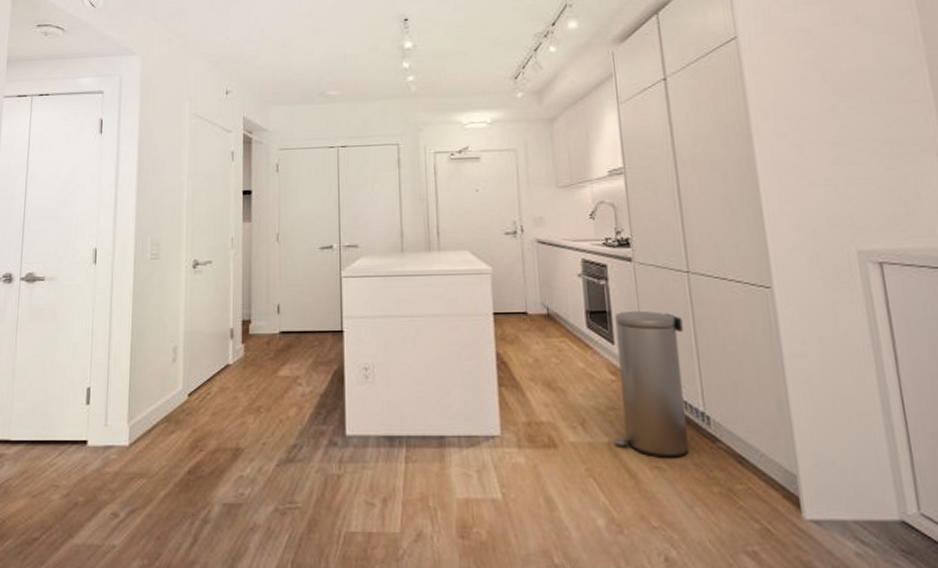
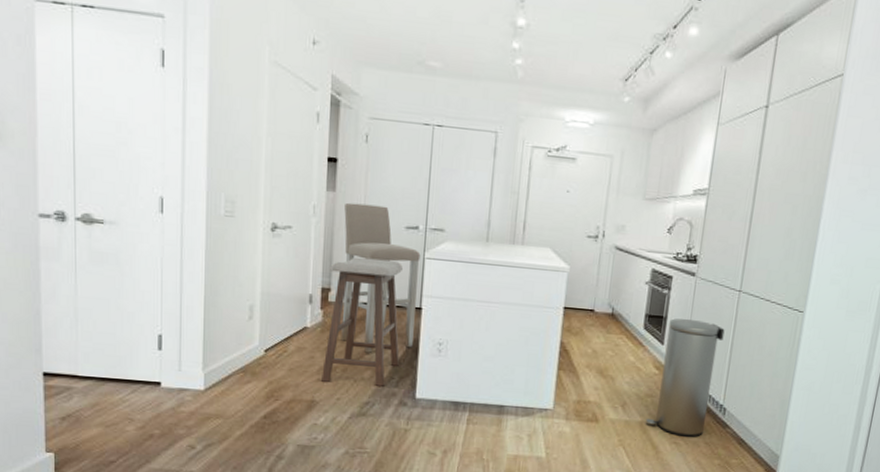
bar stool: none [246,283,325,425] -> present [322,257,403,386]
bar stool: none [261,229,338,388] -> present [341,202,421,354]

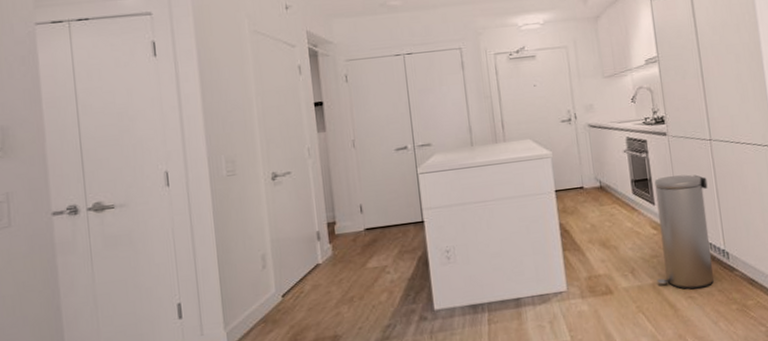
bar stool: present [322,257,403,386] -> none [332,182,412,314]
bar stool: present [341,202,421,354] -> none [336,134,422,277]

